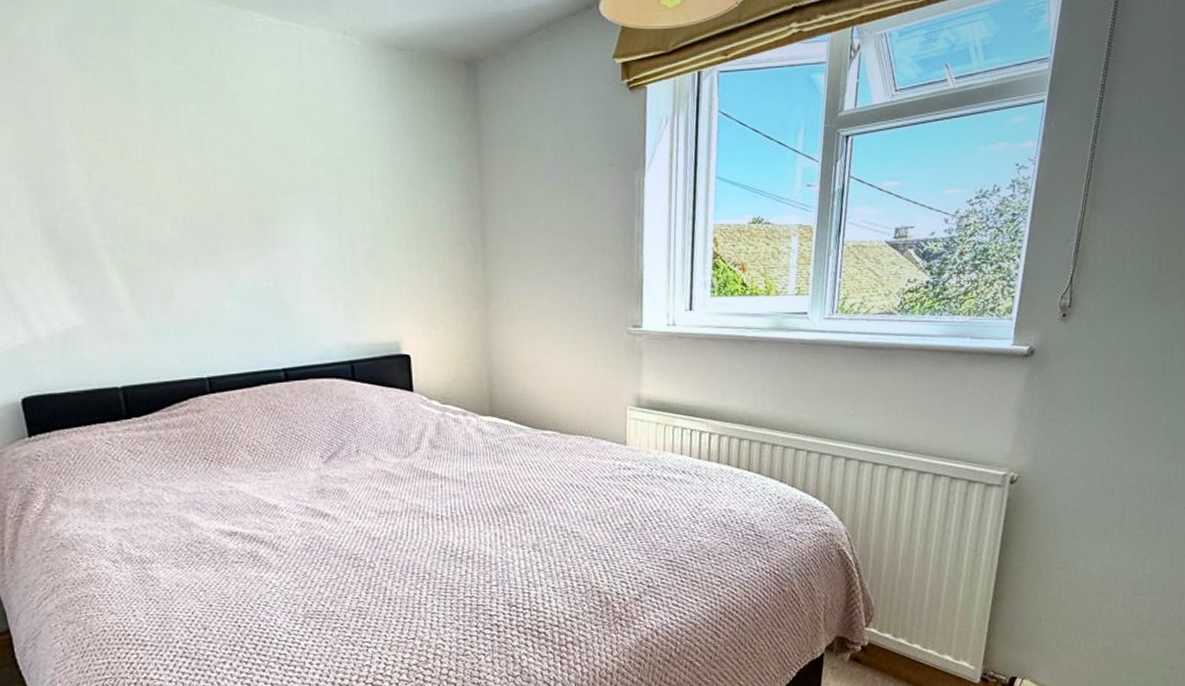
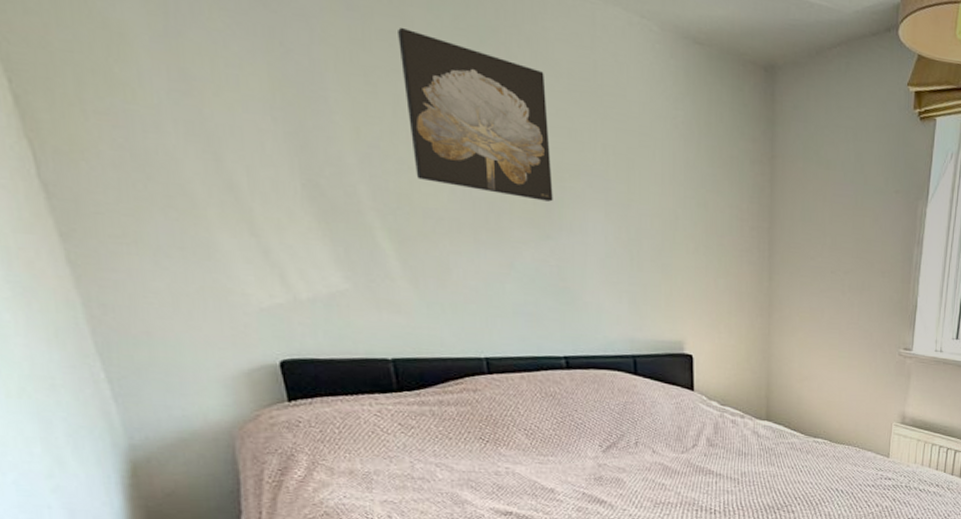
wall art: none [124,77,267,219] -> present [398,27,553,202]

